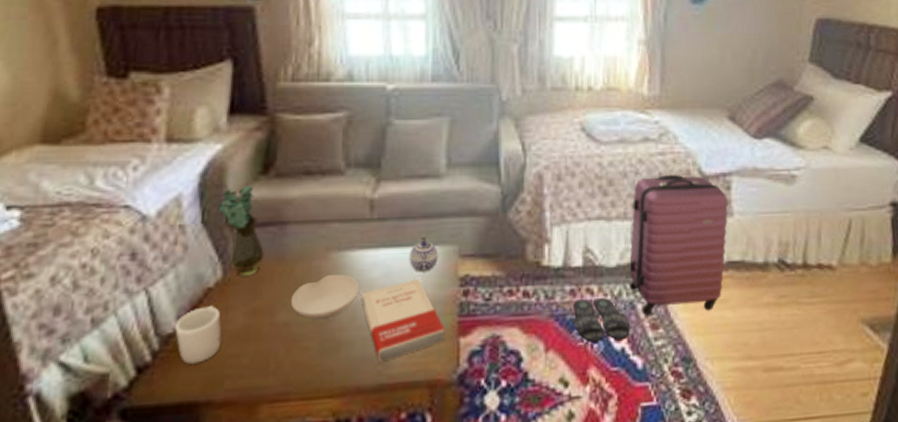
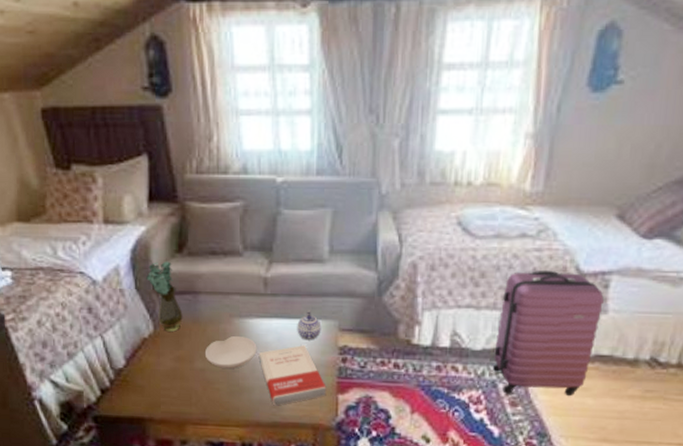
mug: present [175,304,222,364] -> none [123,350,157,391]
slippers: present [573,297,630,342] -> none [437,374,490,412]

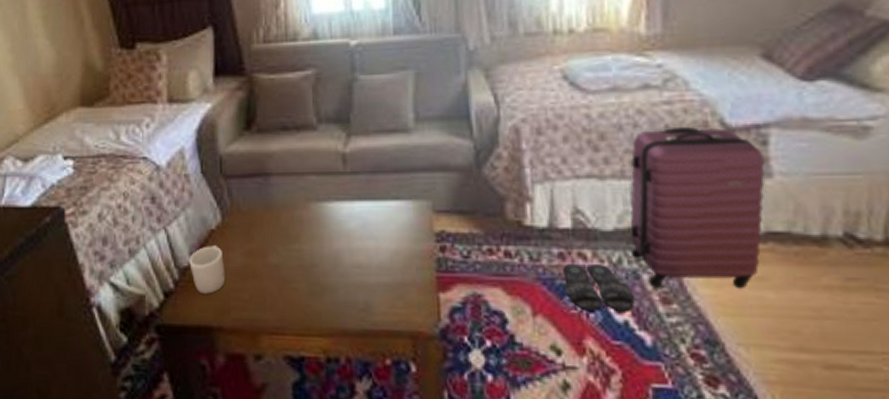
mug: none [123,350,157,391] -> present [189,244,226,294]
vase: present [146,258,183,332] -> none [212,137,254,221]
bowl: present [204,335,257,369] -> none [279,223,339,263]
book: present [258,345,327,406] -> none [340,232,425,309]
teapot: present [297,310,322,341] -> none [383,189,413,226]
slippers: none [437,374,490,412] -> present [563,263,634,312]

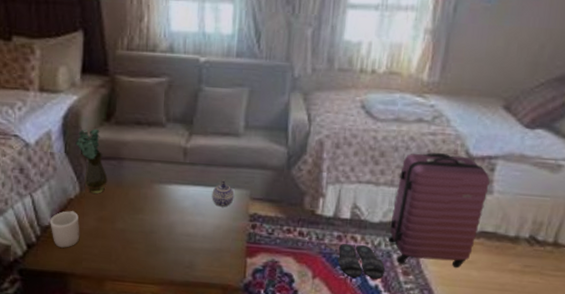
vase: none [212,137,254,221] -> present [75,126,108,194]
teapot: none [383,189,413,226] -> present [212,179,235,207]

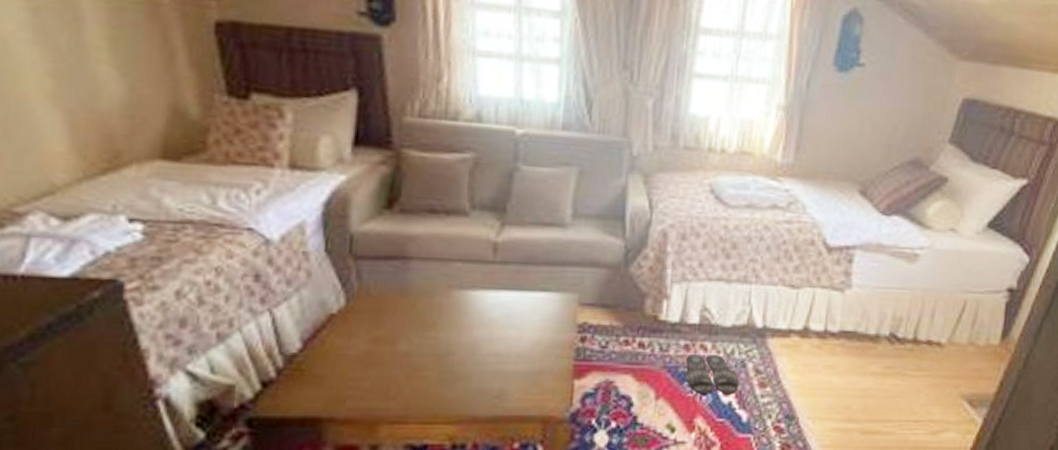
mug: present [50,210,80,248] -> none [298,330,345,383]
vase: present [75,126,108,194] -> none [341,215,387,306]
teapot: present [212,179,235,207] -> none [529,281,559,317]
suitcase: present [387,153,490,268] -> none [741,243,848,374]

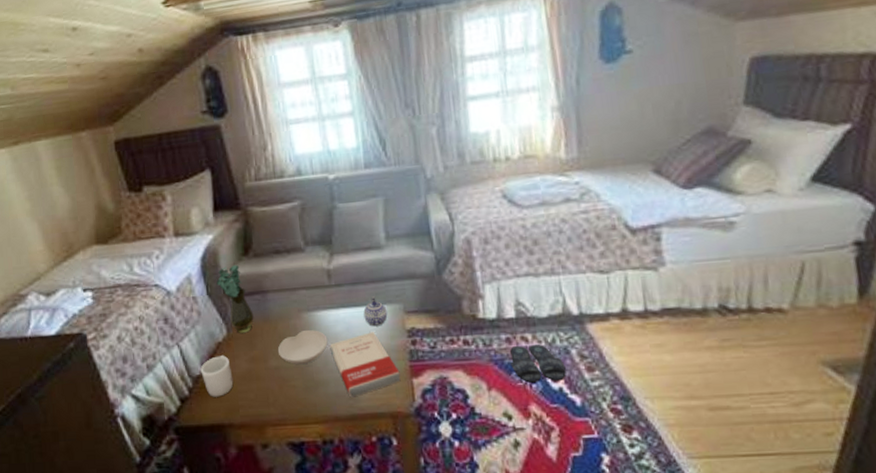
mug: none [298,330,345,383] -> present [200,354,234,397]
vase: none [341,215,387,306] -> present [216,262,254,333]
bowl: none [411,310,480,351] -> present [277,329,328,364]
book: none [480,322,561,396] -> present [329,332,401,398]
teapot: none [529,281,559,317] -> present [363,296,388,327]

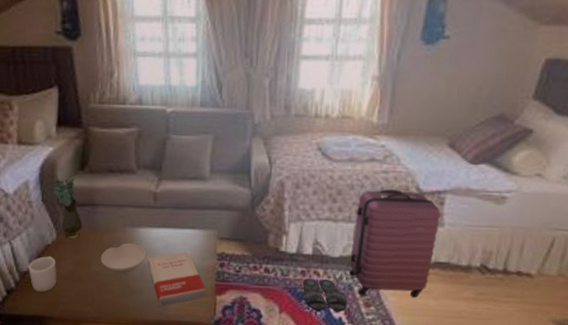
teapot: present [363,296,388,327] -> none [181,221,203,248]
suitcase: none [559,230,660,359] -> present [348,189,440,297]

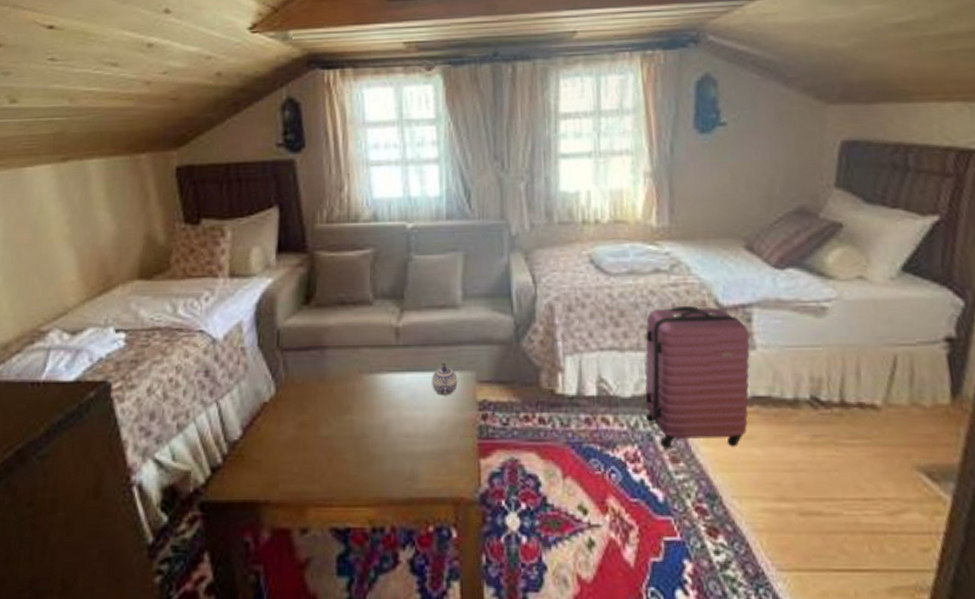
mug: present [28,255,57,292] -> none [239,417,276,468]
vase: present [52,175,83,239] -> none [270,311,308,393]
bowl: present [100,243,147,272] -> none [331,394,389,434]
book: present [147,252,206,306] -> none [390,402,467,477]
teapot: none [181,221,203,248] -> present [431,361,458,396]
slippers: present [302,278,347,312] -> none [589,427,649,472]

